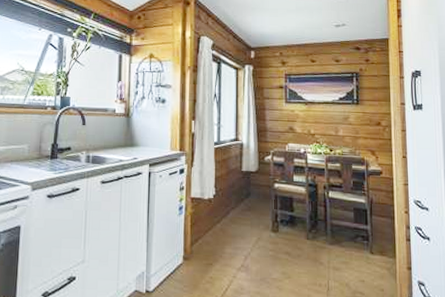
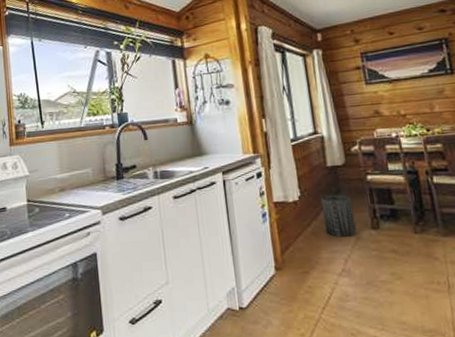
trash can: none [232,197,259,236] -> present [320,194,357,237]

